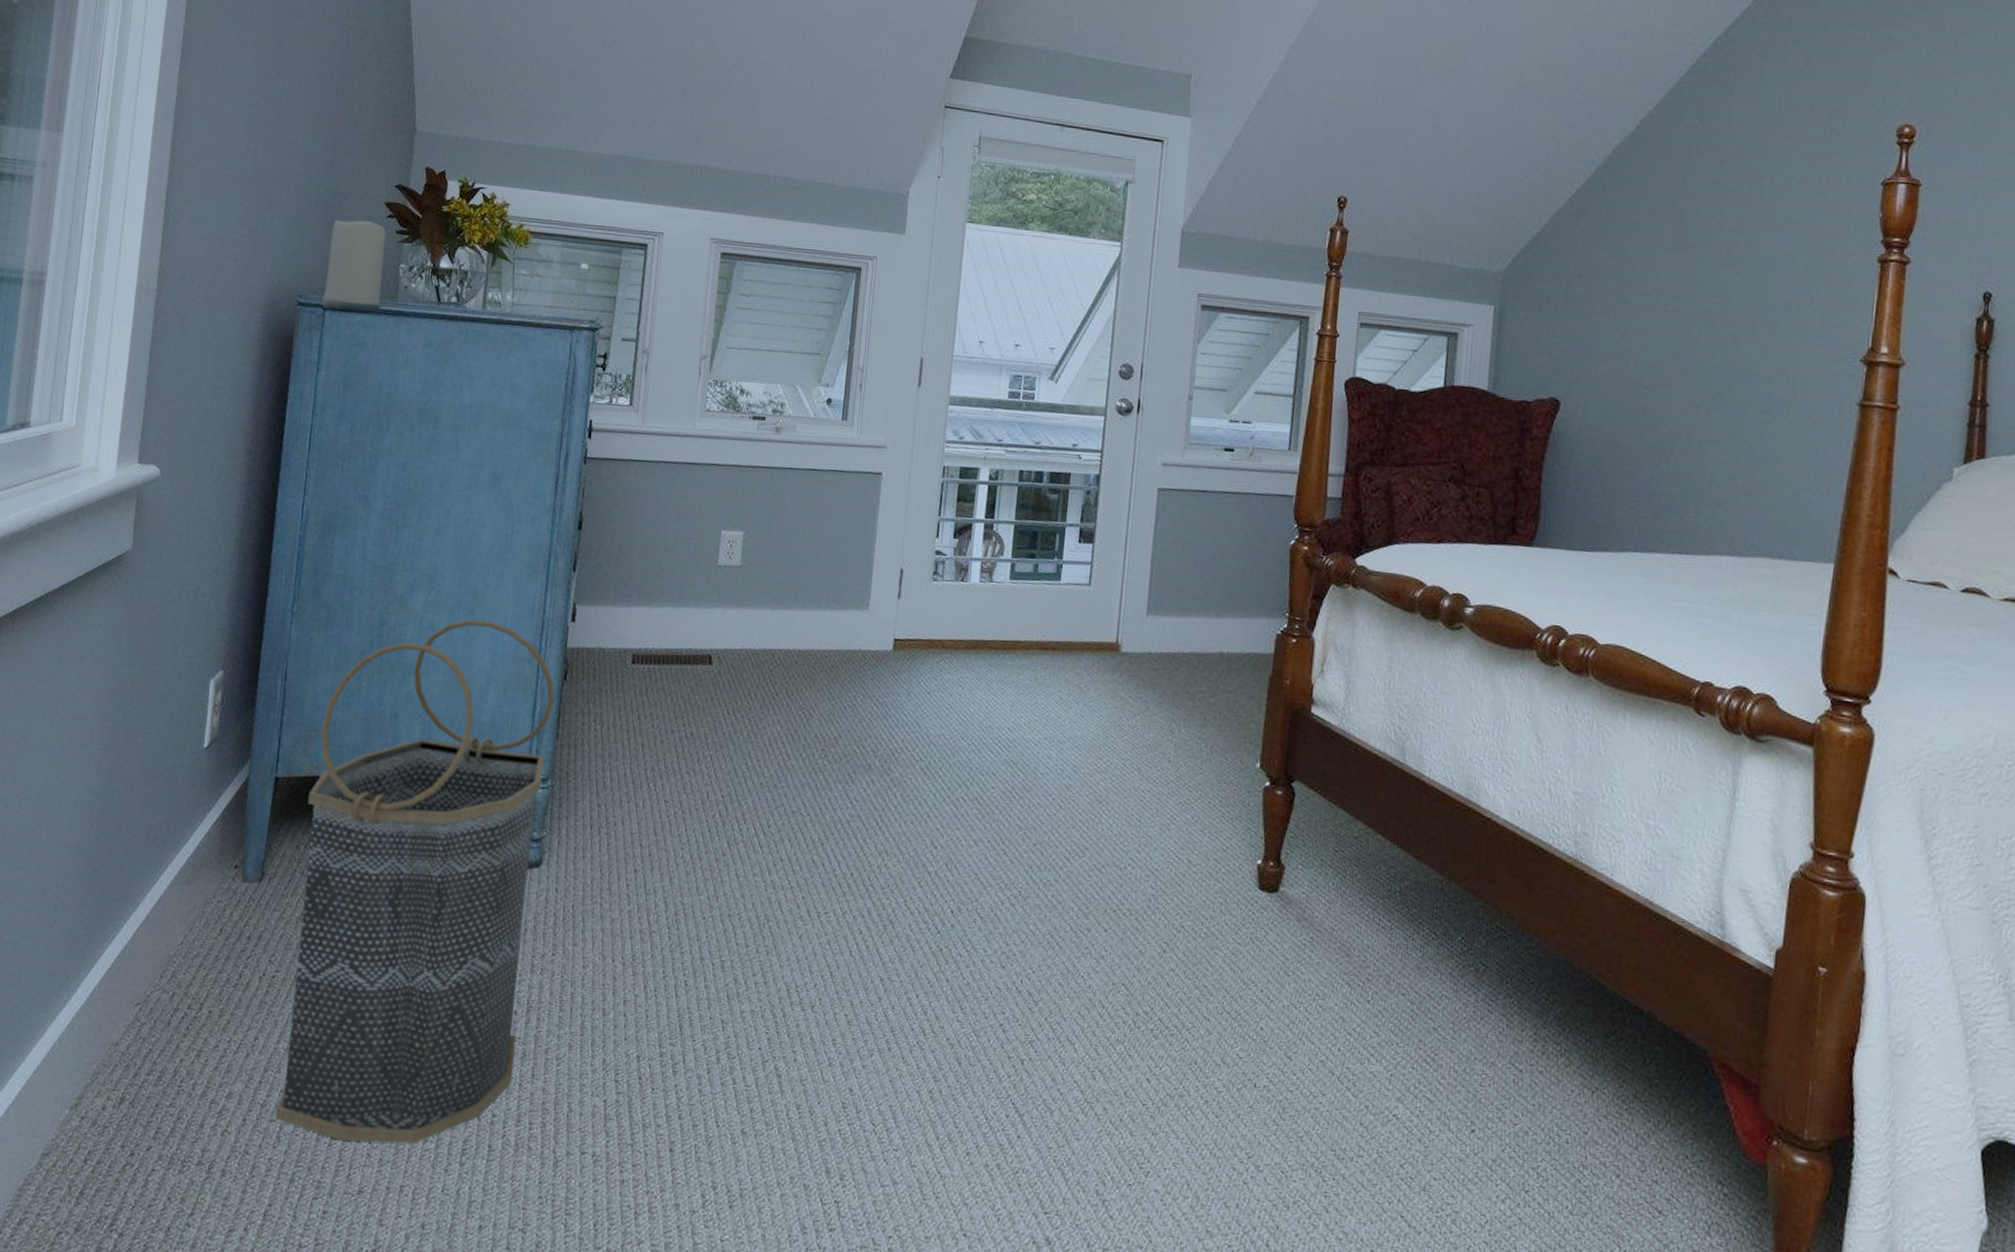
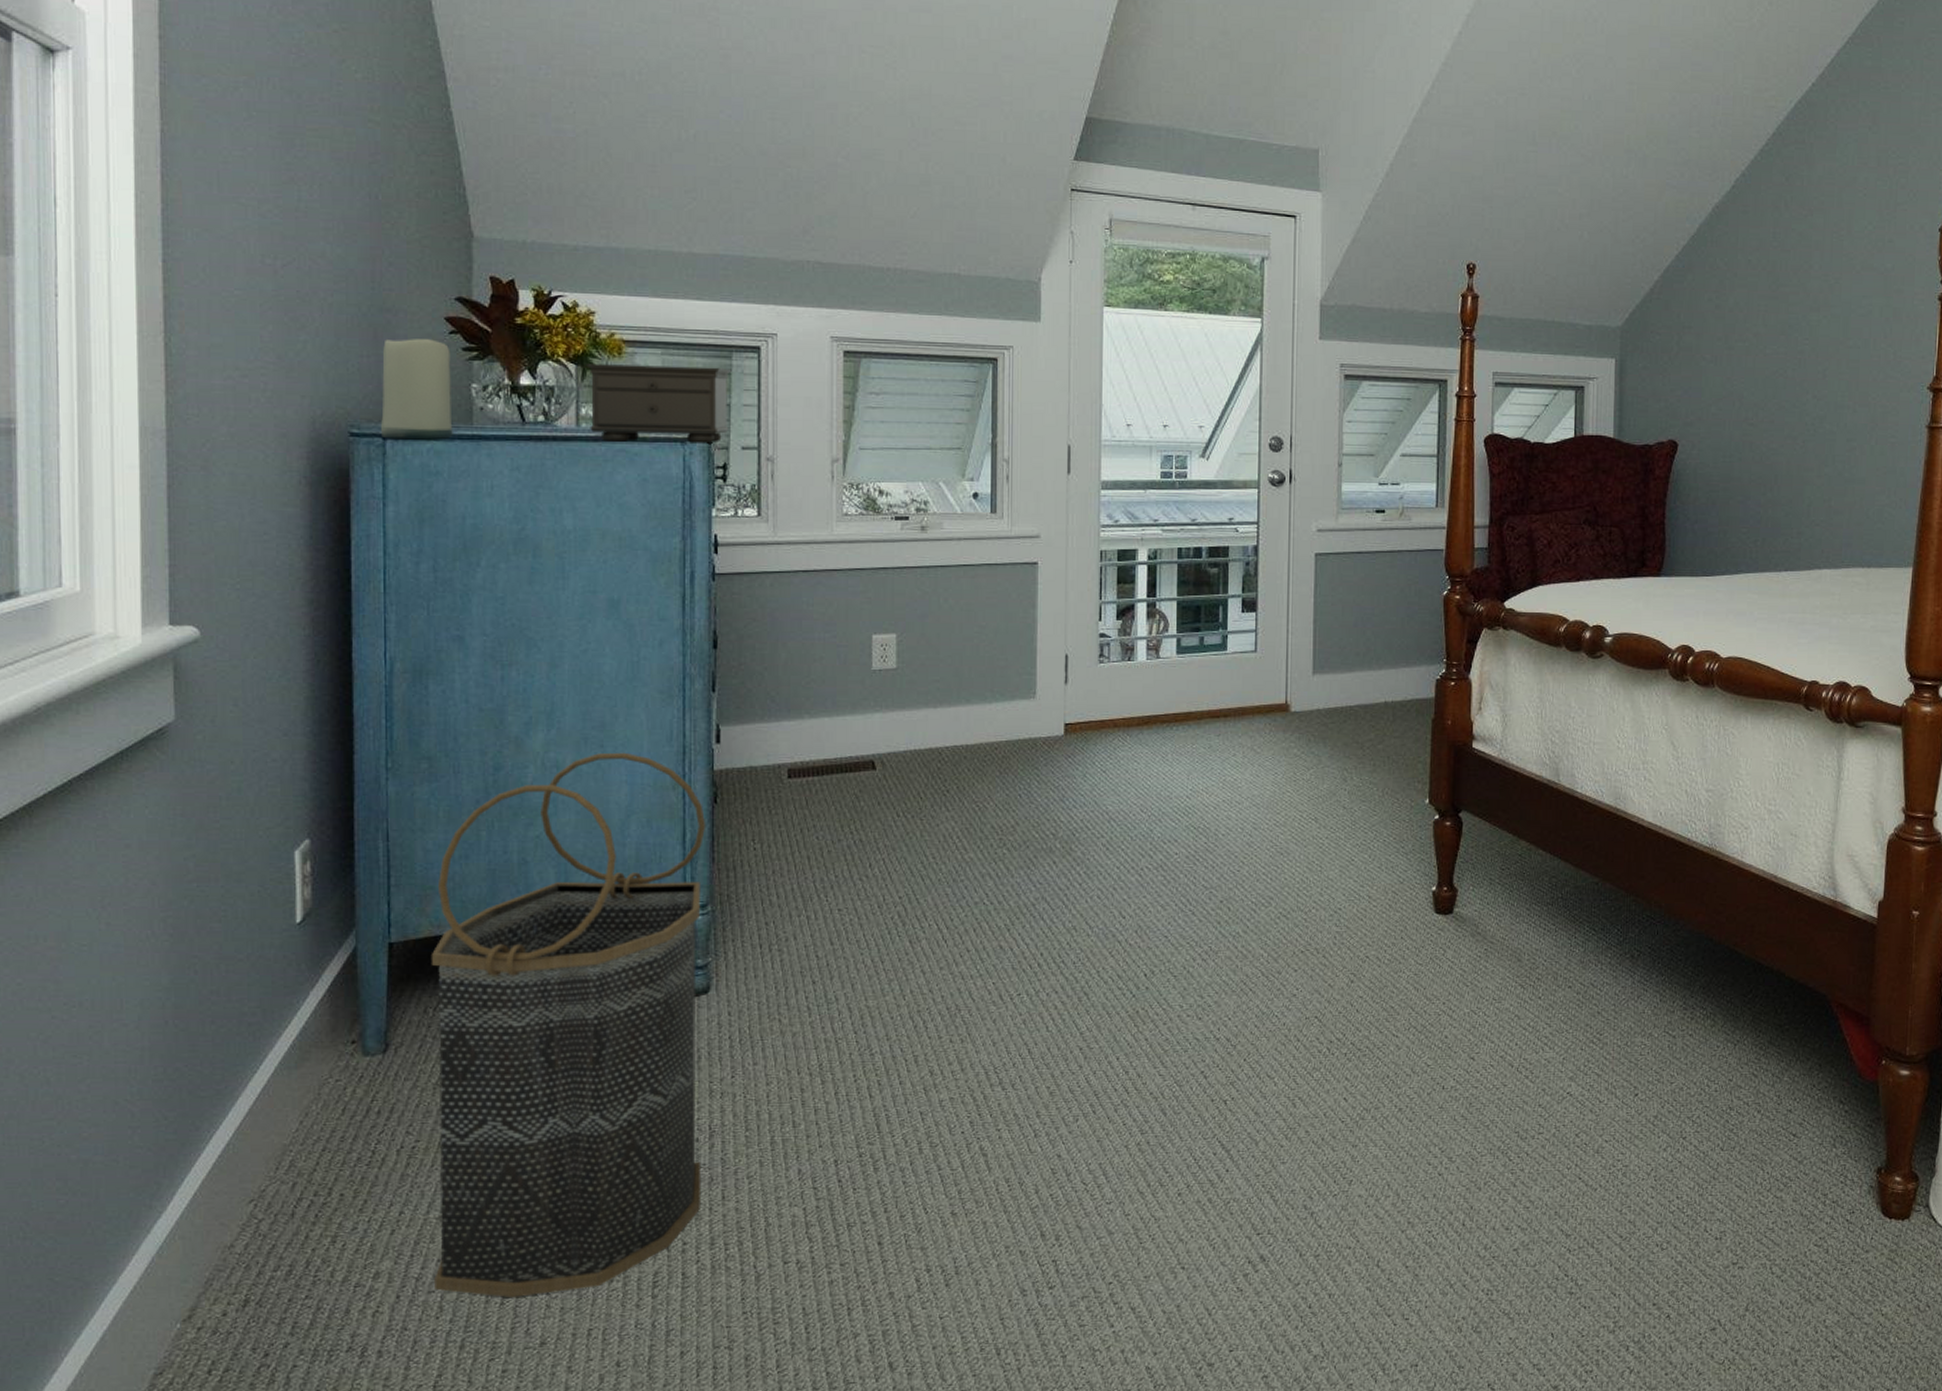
jewelry box: none [493,251,621,333] -> present [585,364,732,444]

